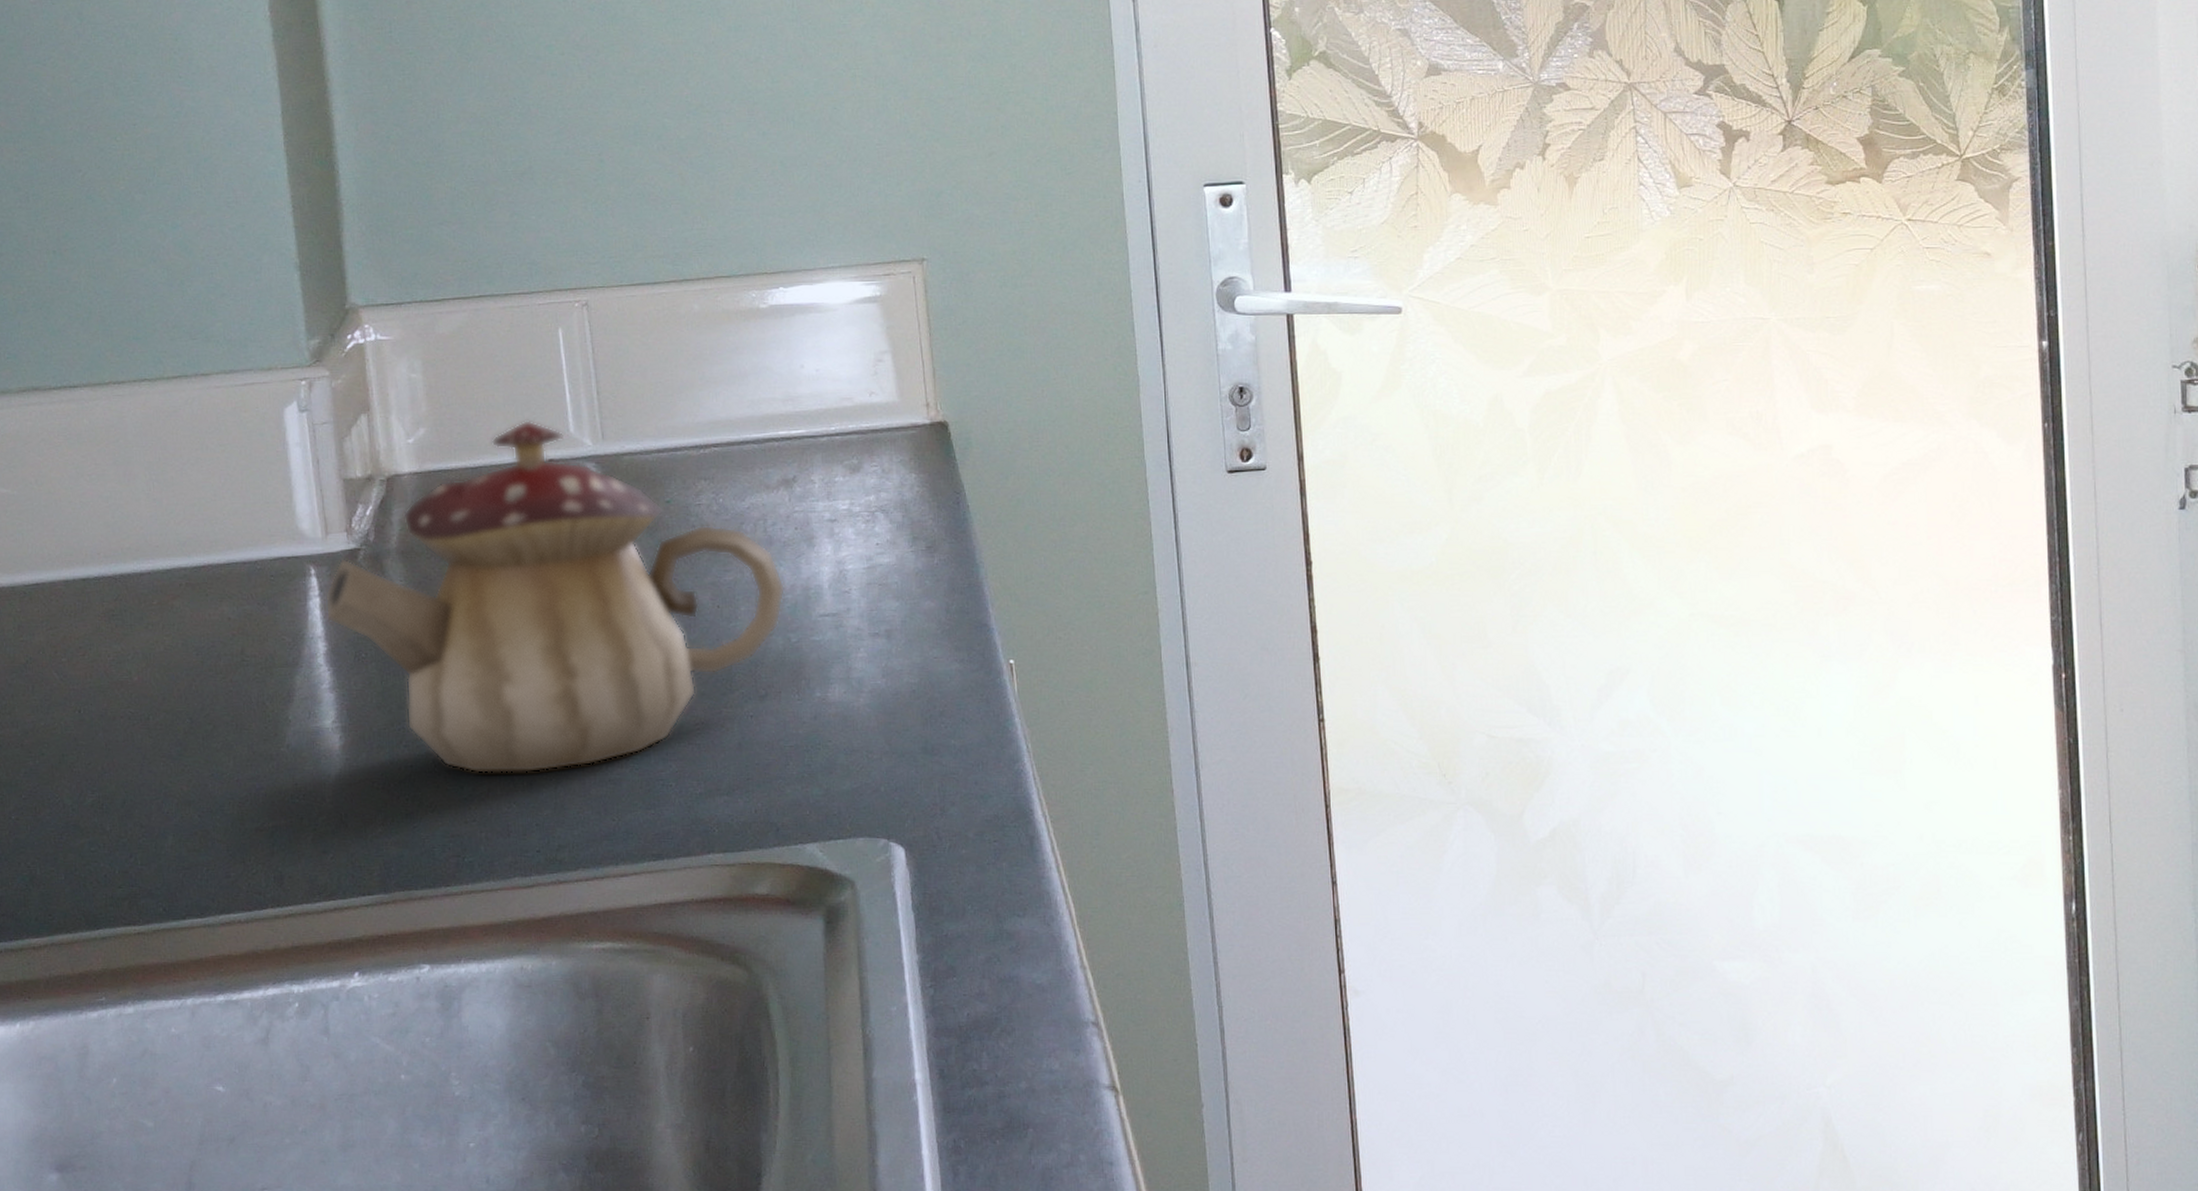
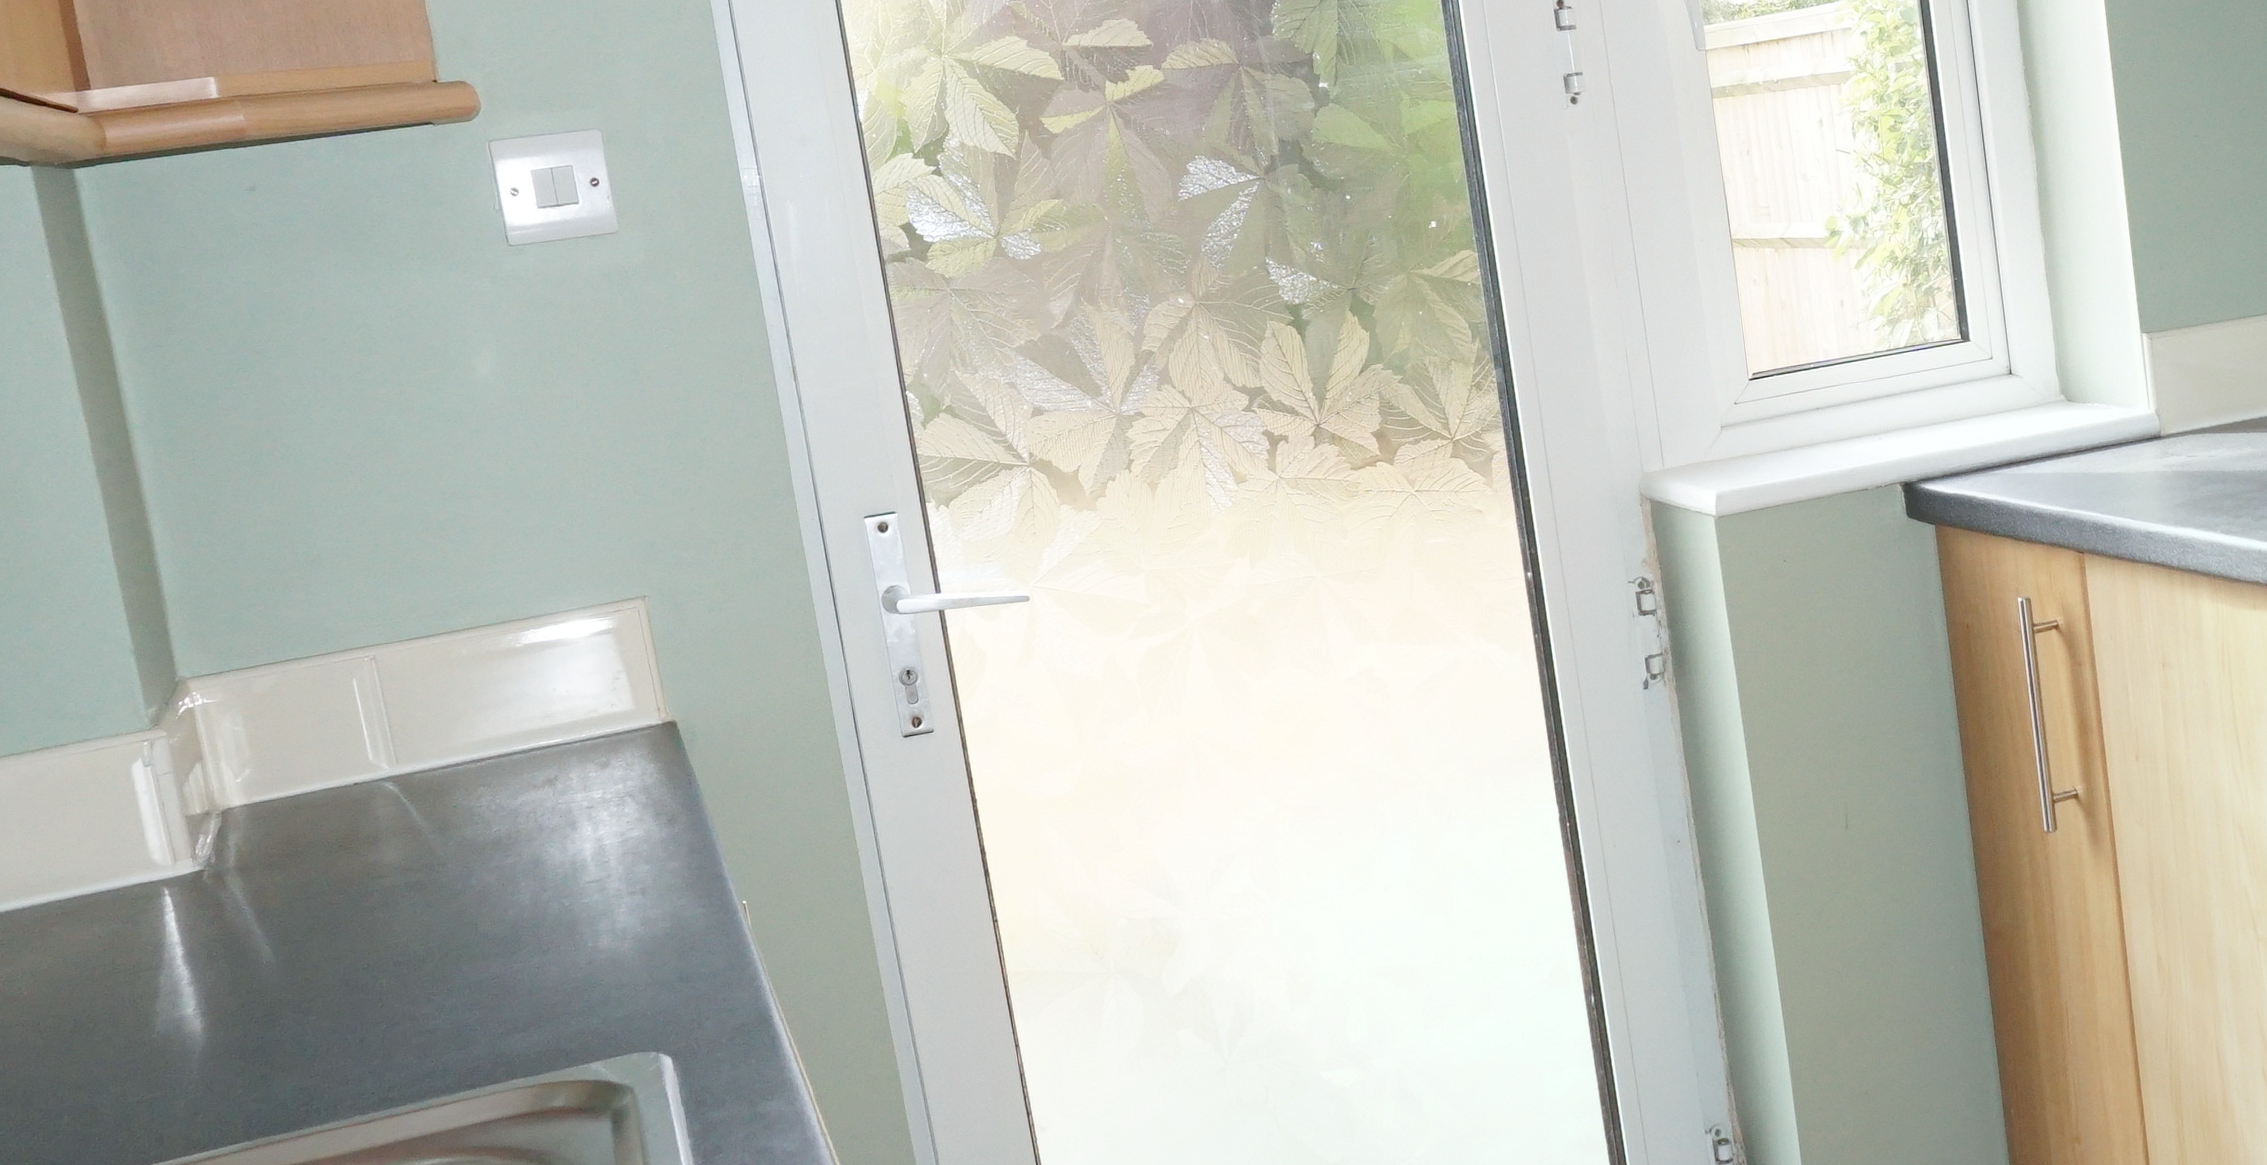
teapot: present [325,419,786,773] -> none [178,753,557,1038]

